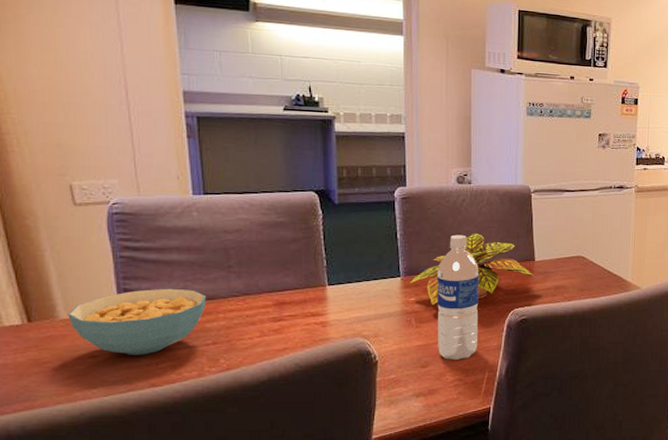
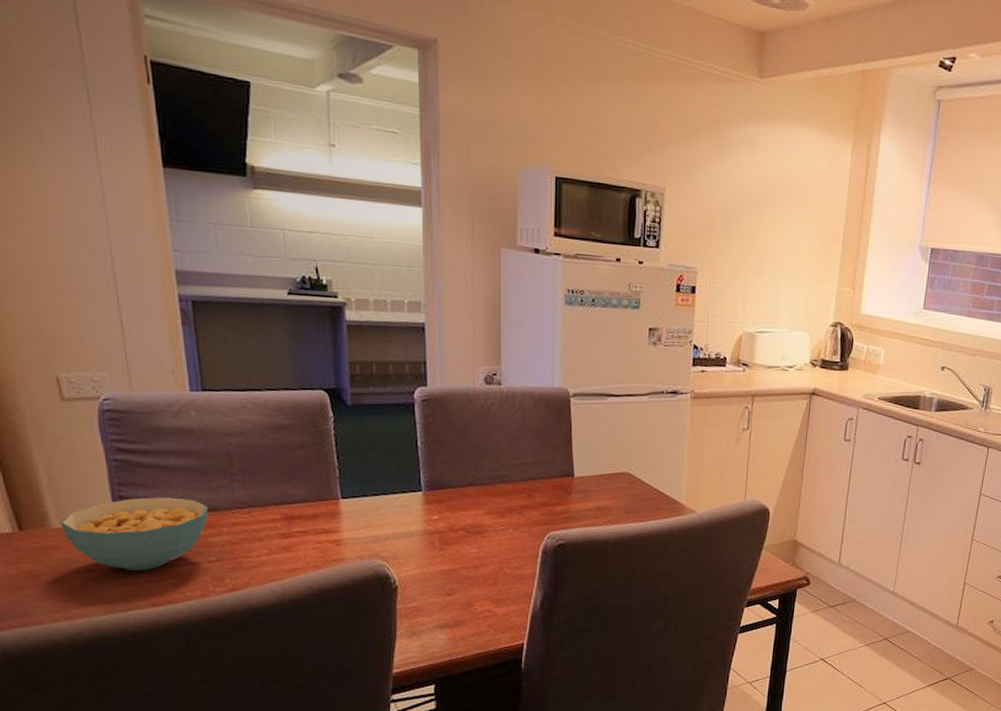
plant: present [409,233,534,306] -> none [432,442,573,525]
water bottle: present [437,234,479,361] -> none [463,444,511,589]

